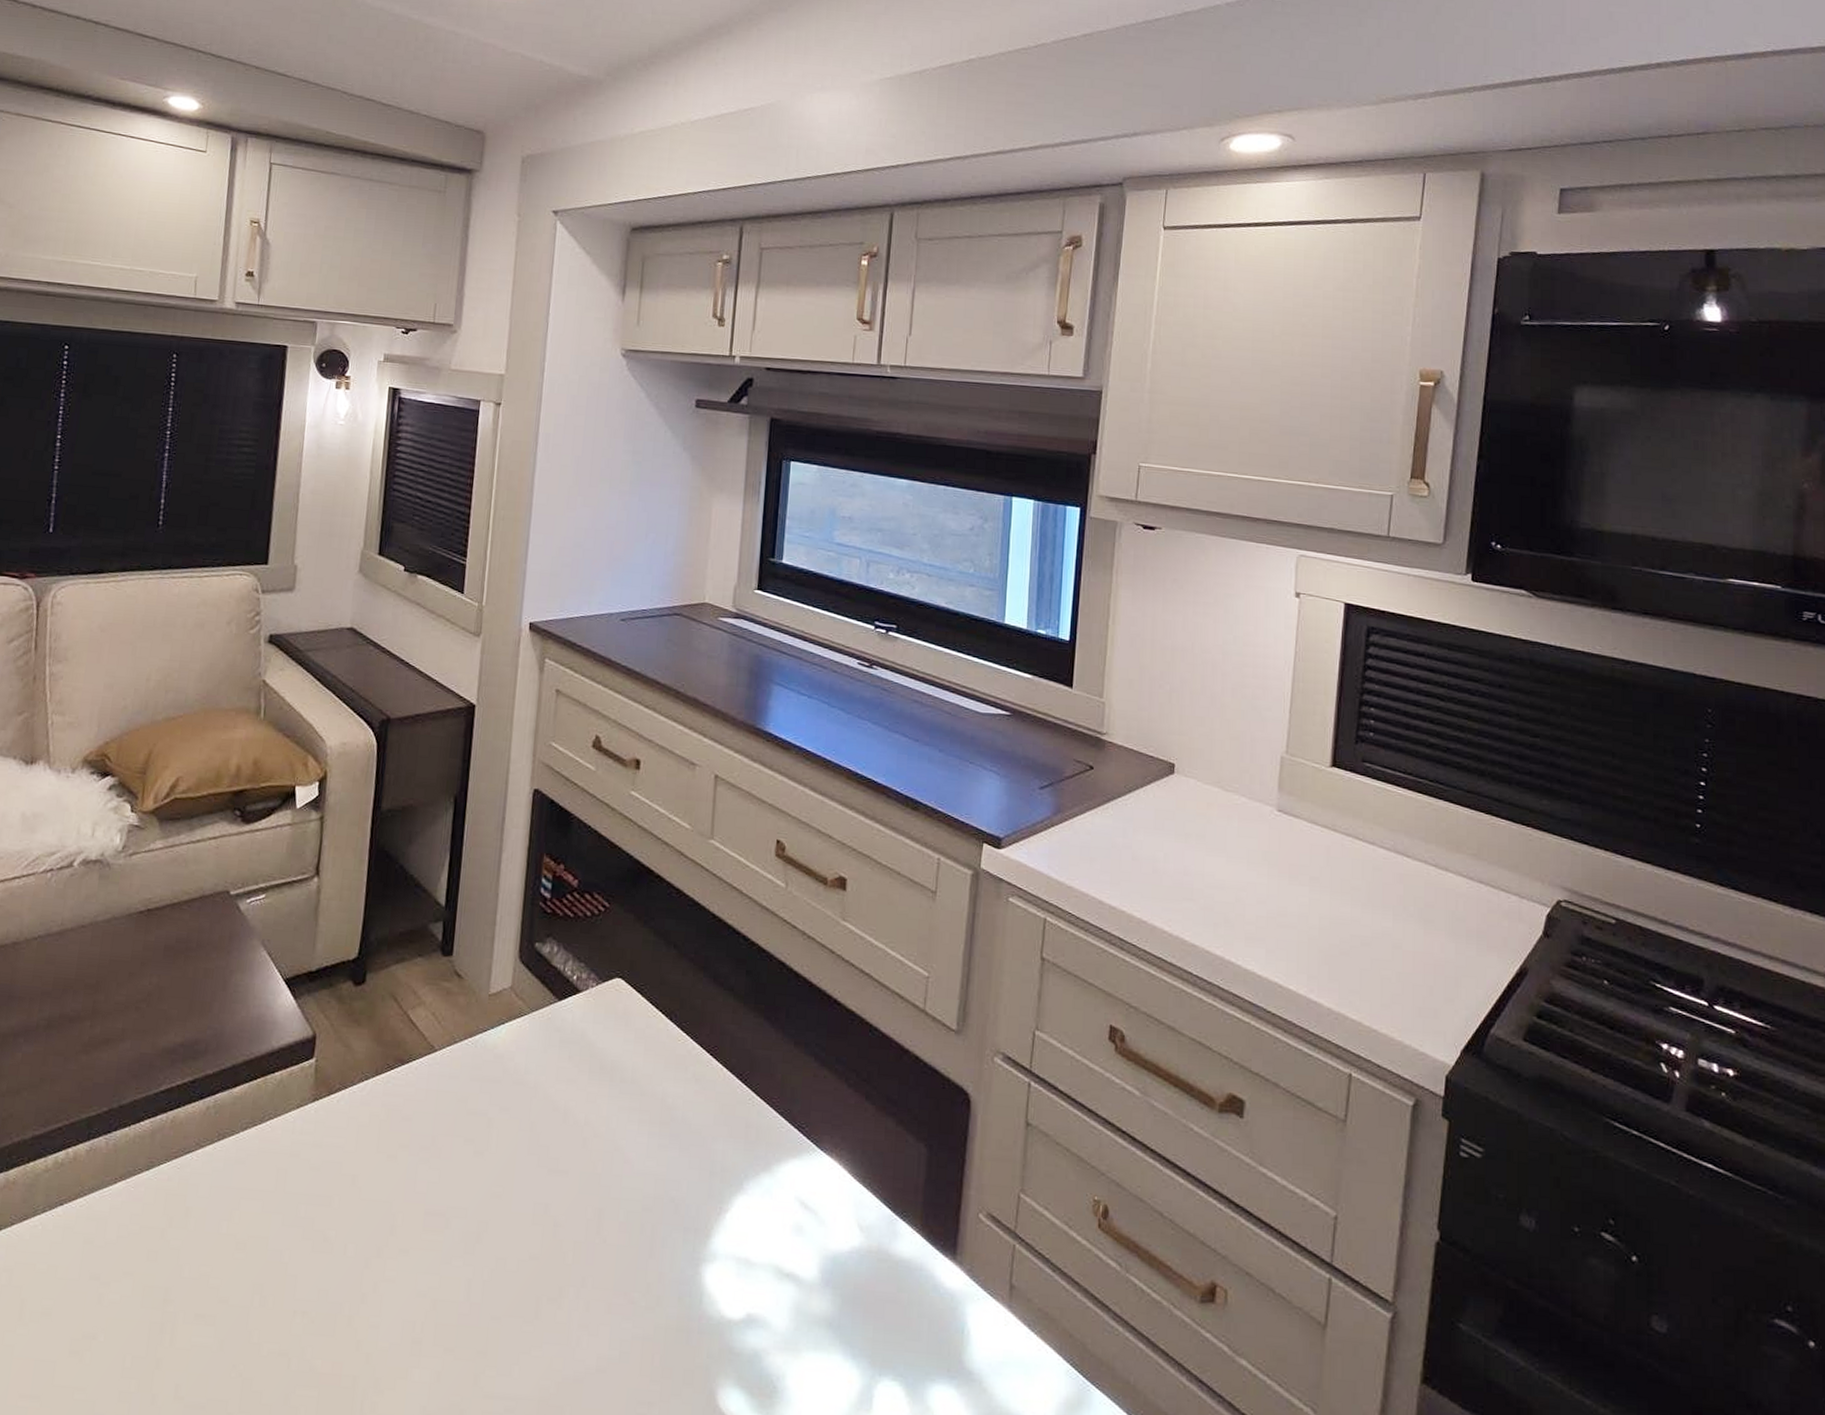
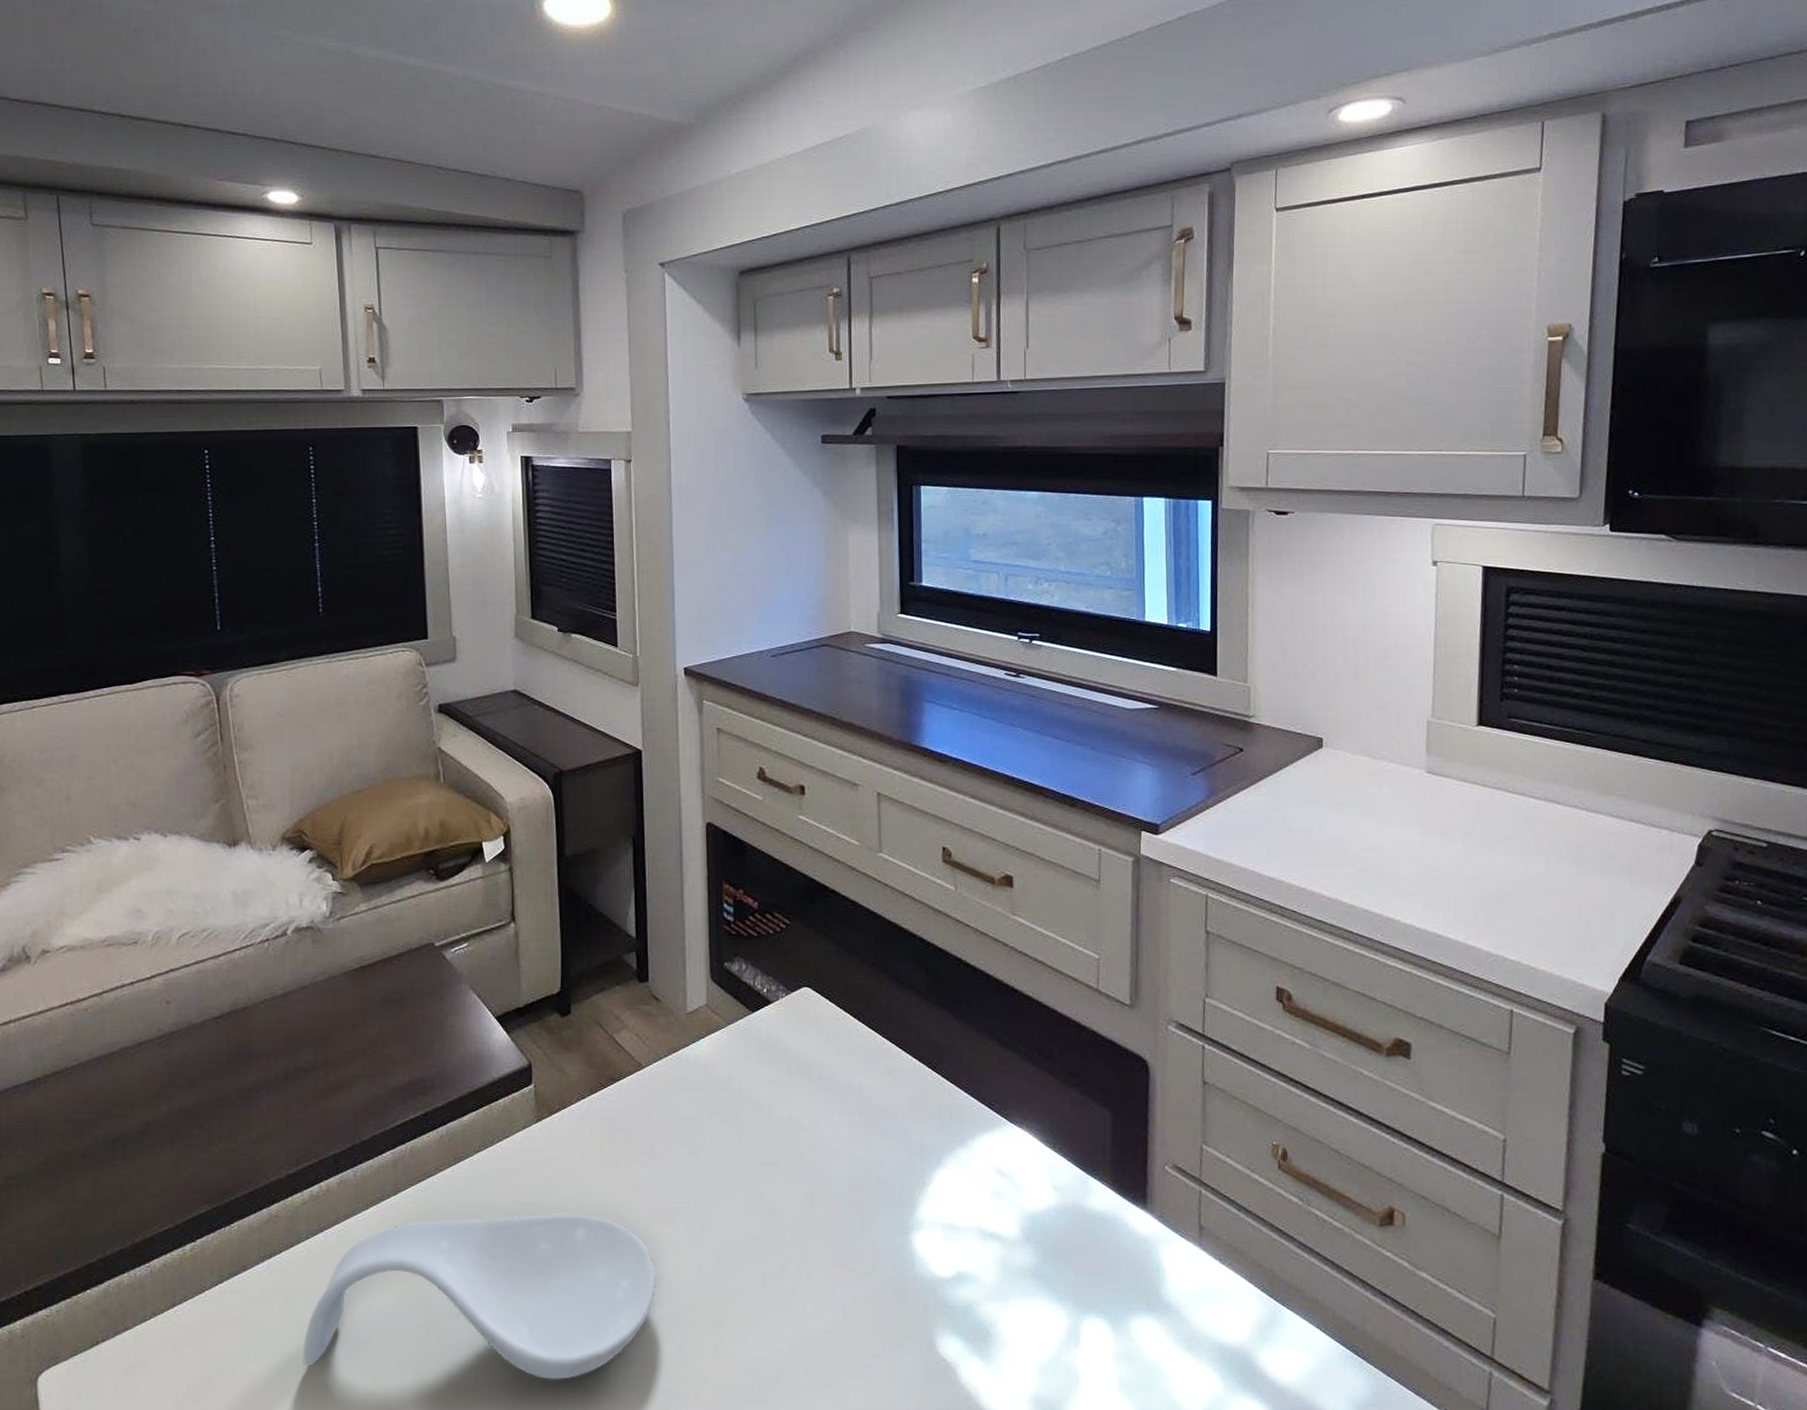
spoon rest: none [17,1202,422,1403] -> present [302,1214,657,1380]

